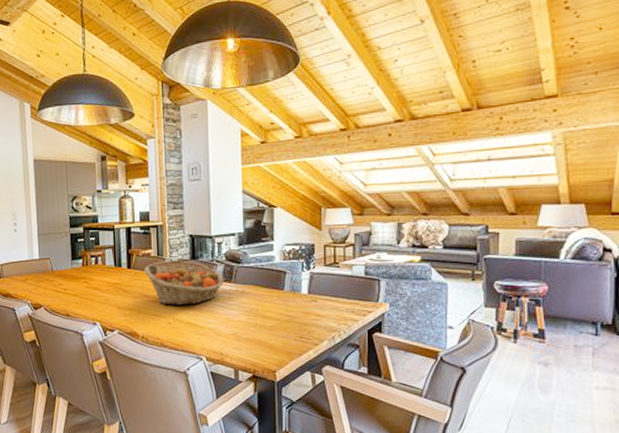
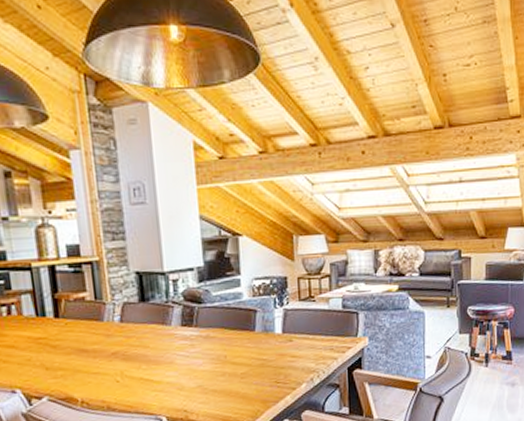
fruit basket: present [144,260,224,305] -> none [78,303,183,360]

